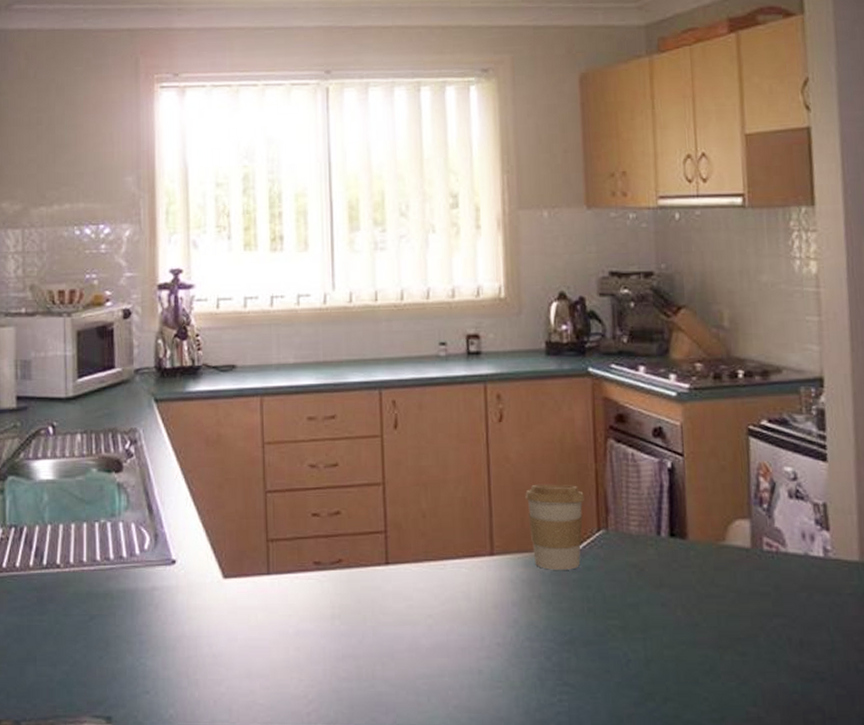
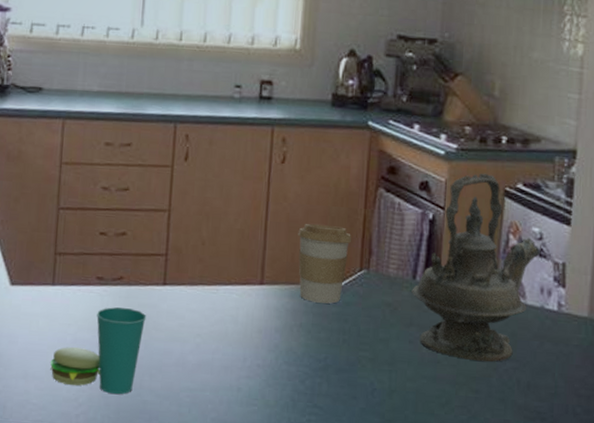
cup: none [274,593,371,688] -> present [50,307,147,395]
teapot: none [657,412,797,621] -> present [411,173,541,362]

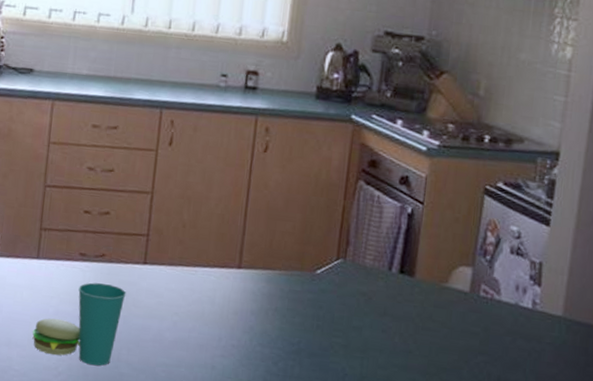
coffee cup: present [298,224,351,304] -> none [276,212,330,290]
teapot: present [411,173,541,362] -> none [387,170,518,355]

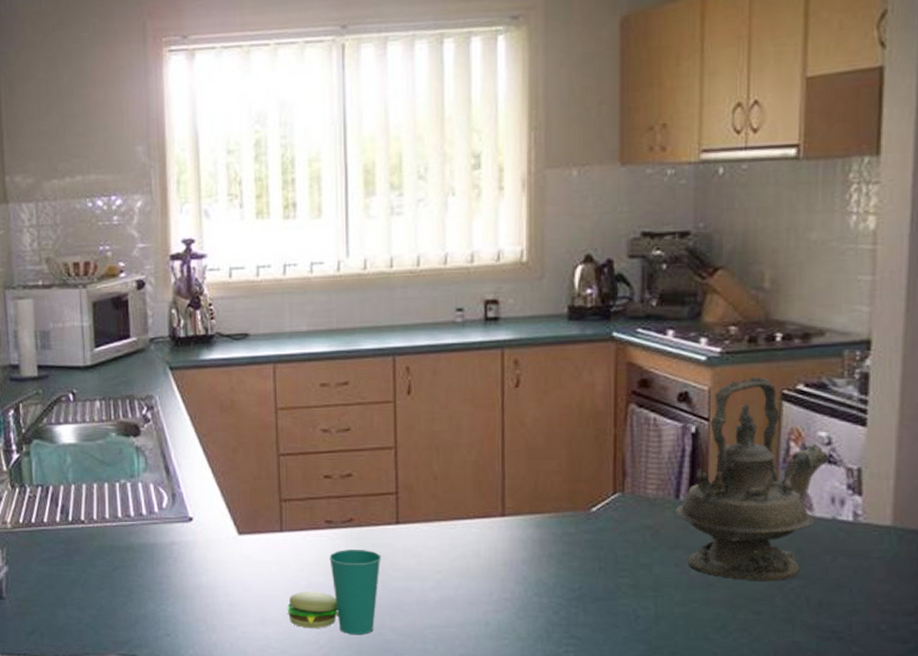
teapot: none [387,170,518,355] -> present [675,376,830,582]

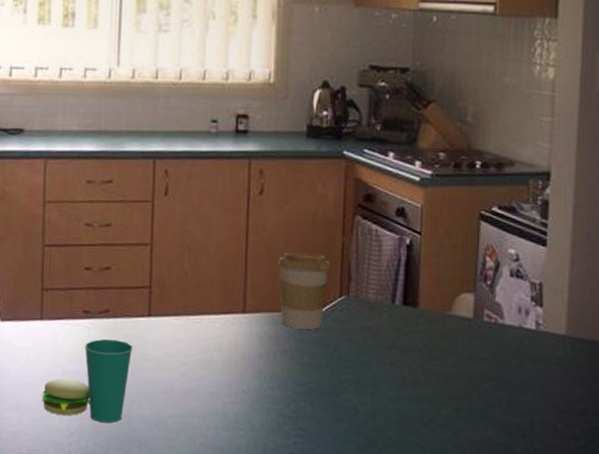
coffee cup: none [540,448,601,531] -> present [278,252,330,329]
teapot: present [675,376,830,582] -> none [391,197,518,382]

